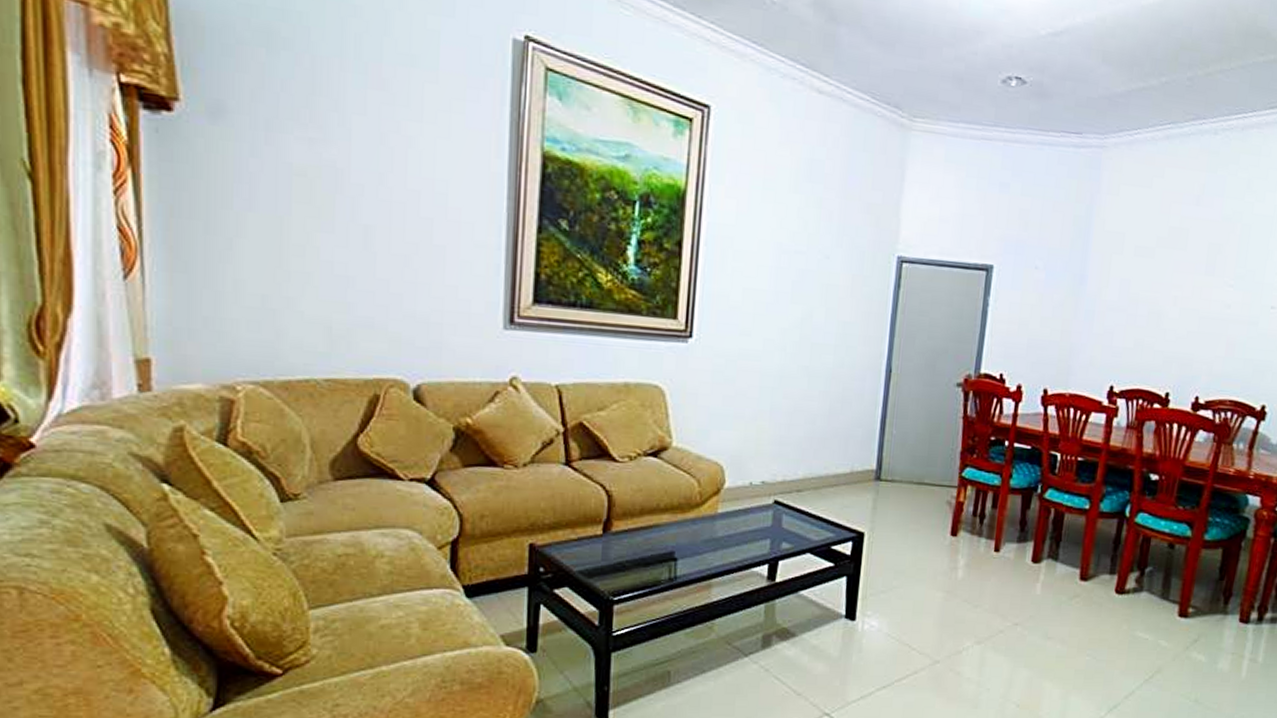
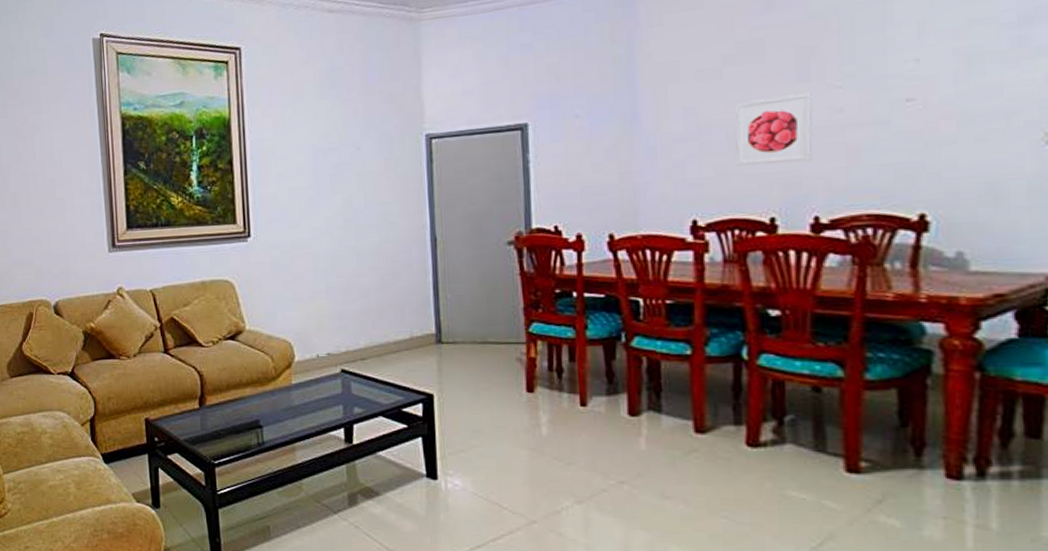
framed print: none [1150,284,1213,347] -> present [735,92,813,167]

